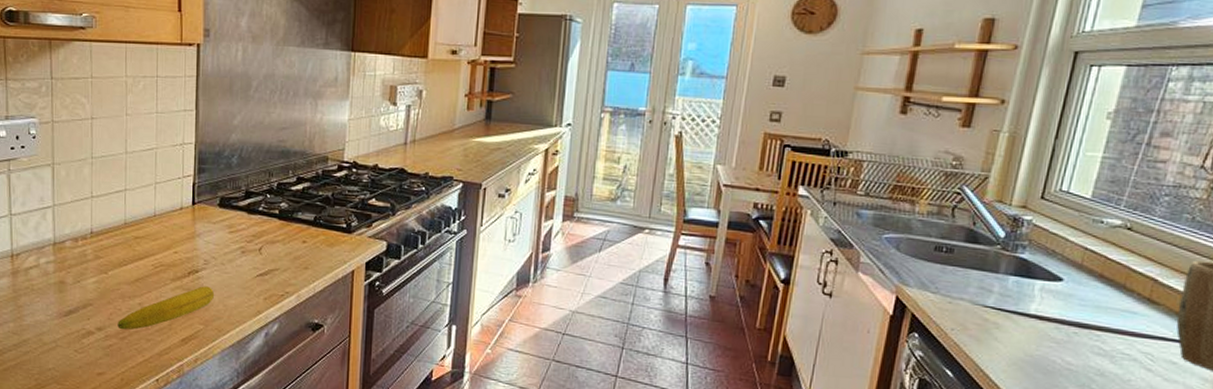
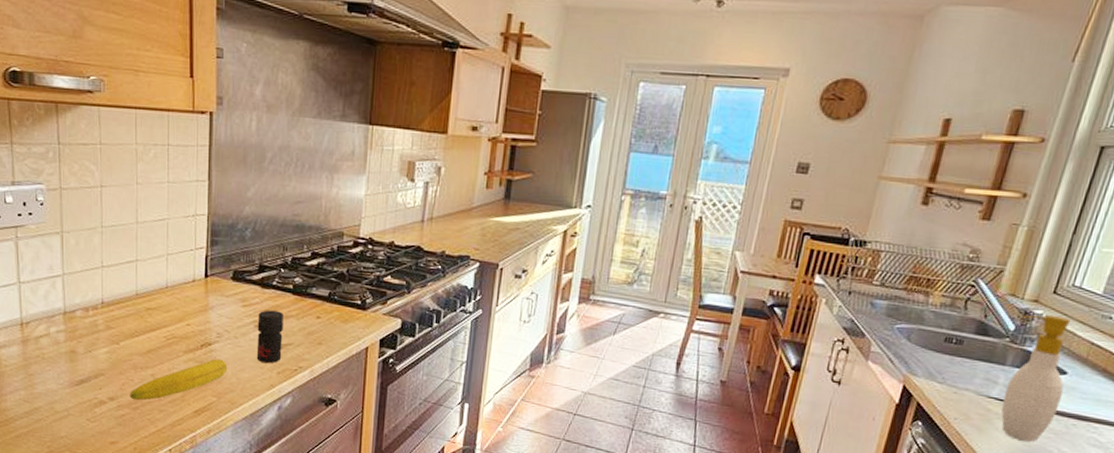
jar: none [243,235,270,290] -> present [256,310,283,364]
soap bottle: none [998,220,1062,352] -> present [1001,314,1071,442]

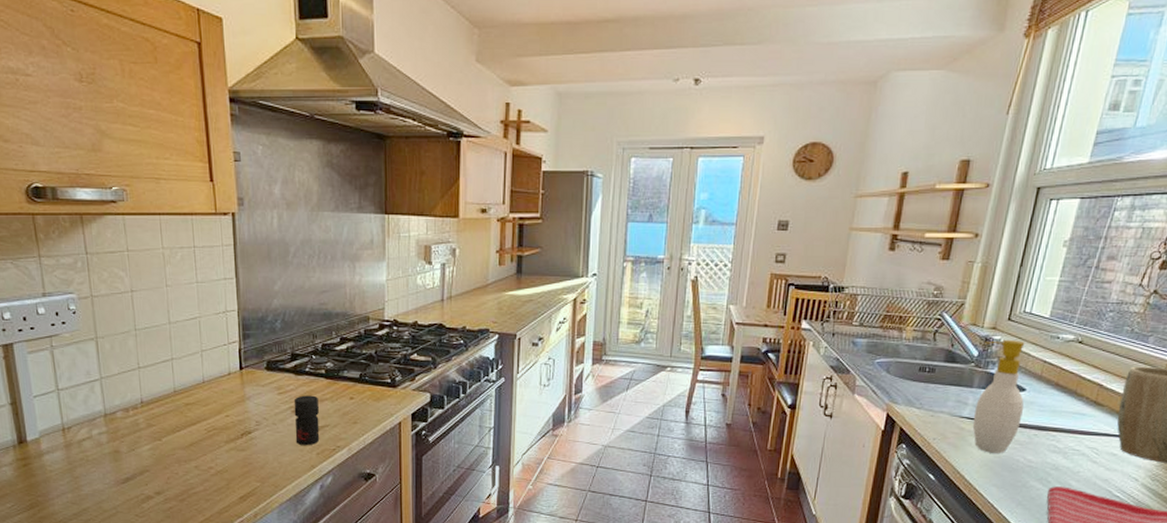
fruit: present [130,359,227,401] -> none [176,446,268,492]

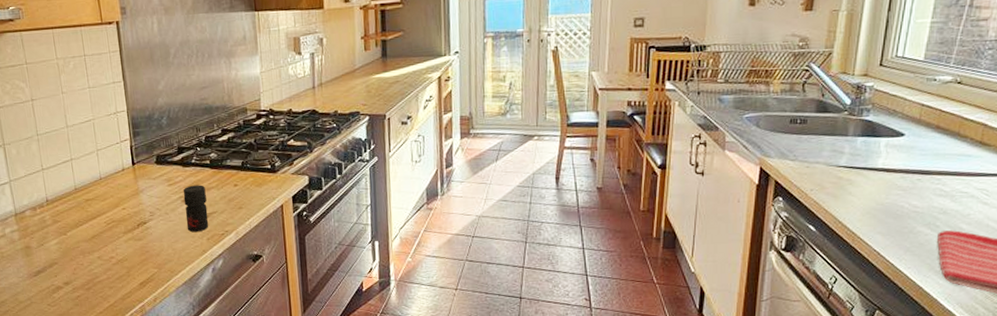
soap bottle: present [972,339,1025,453] -> none [851,84,905,201]

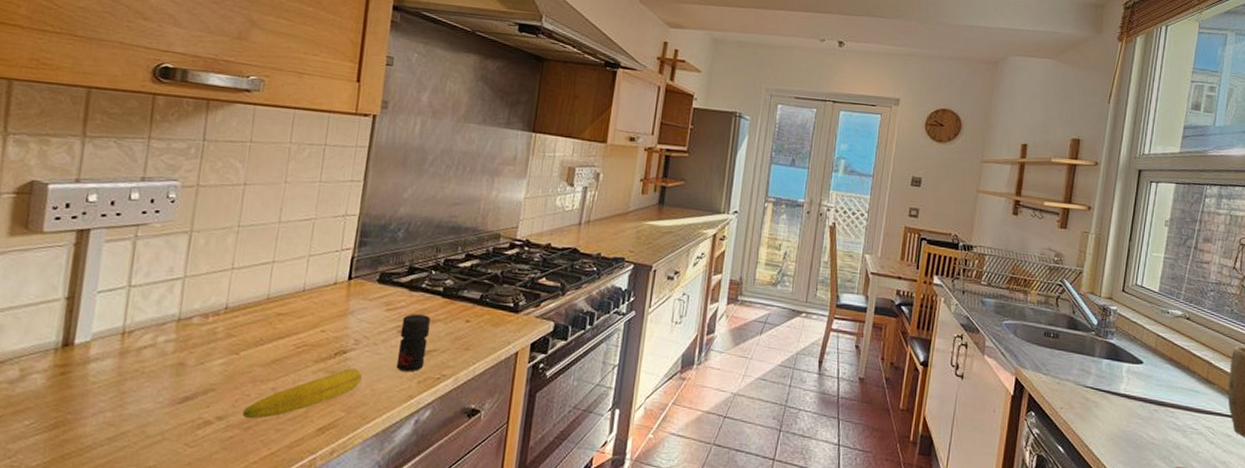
fruit: none [82,234,163,282] -> present [242,368,362,419]

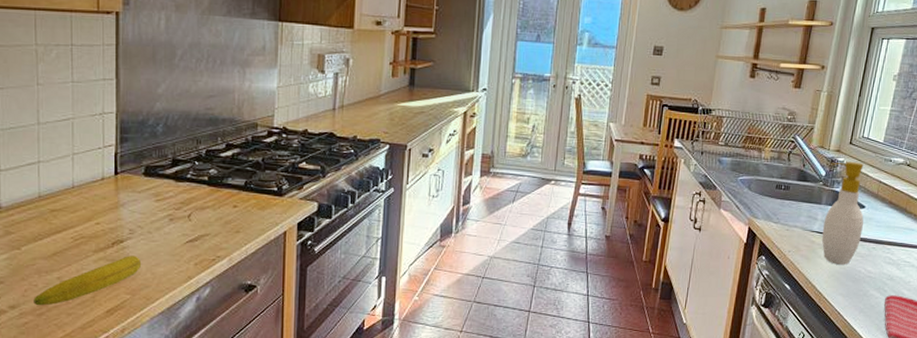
jar: present [396,314,431,372] -> none [172,203,199,256]
soap bottle: none [1096,310,1143,428] -> present [821,161,864,265]

